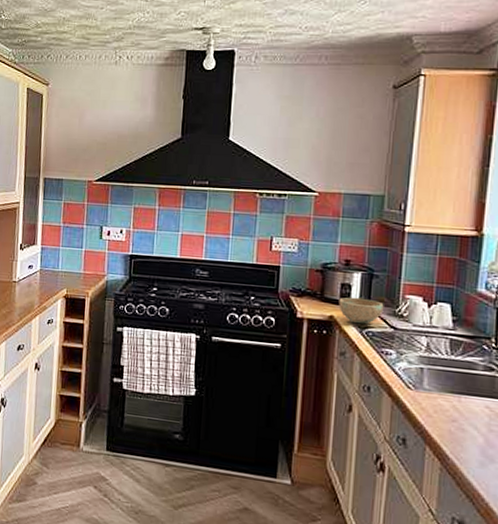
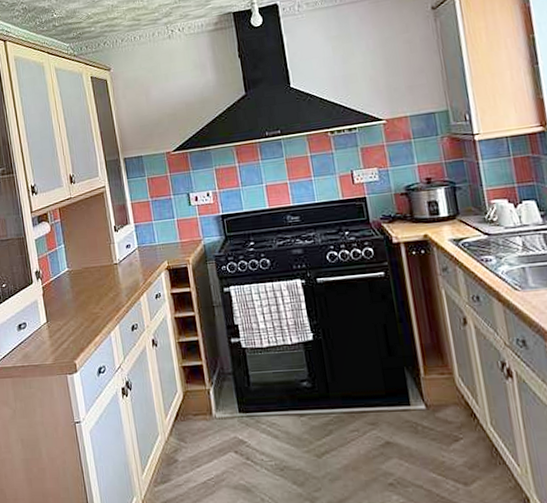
bowl: present [339,297,384,324] -> none [429,211,474,238]

